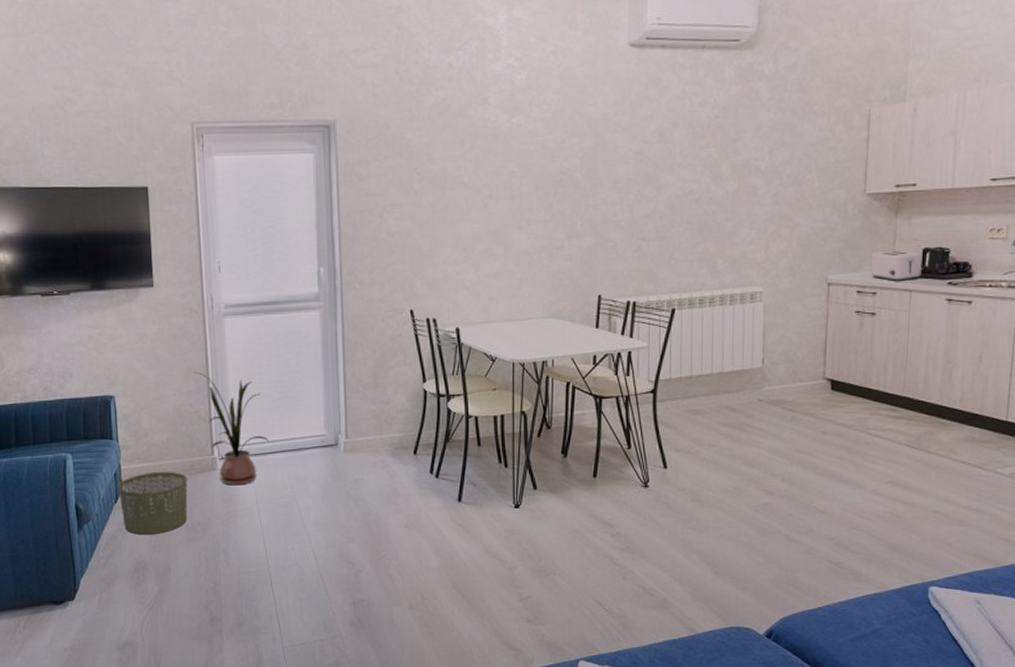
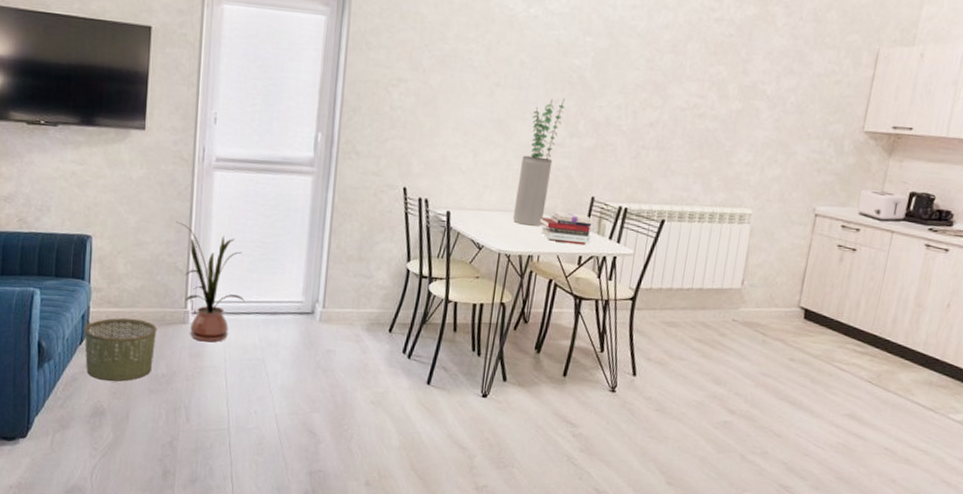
vase: none [521,202,560,332] -> present [512,99,565,226]
books: none [549,313,604,345] -> present [539,211,592,246]

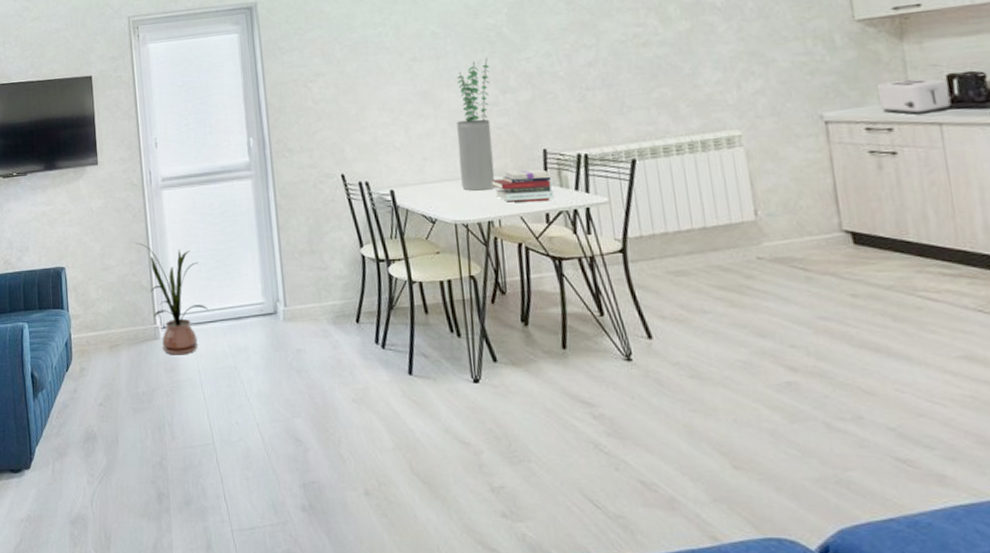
basket: present [84,318,158,382] -> none [68,340,133,404]

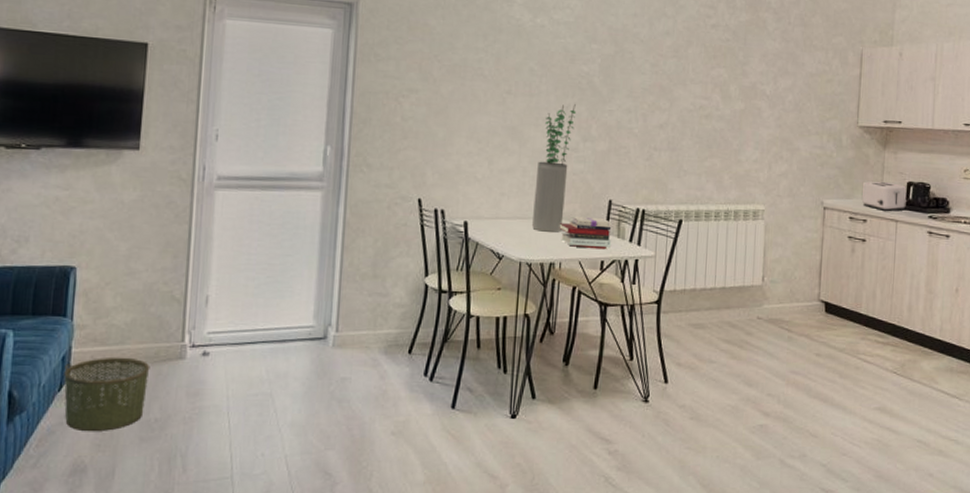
basket: none [68,340,133,404] -> present [64,357,150,431]
house plant: present [135,242,209,355] -> none [173,246,250,378]

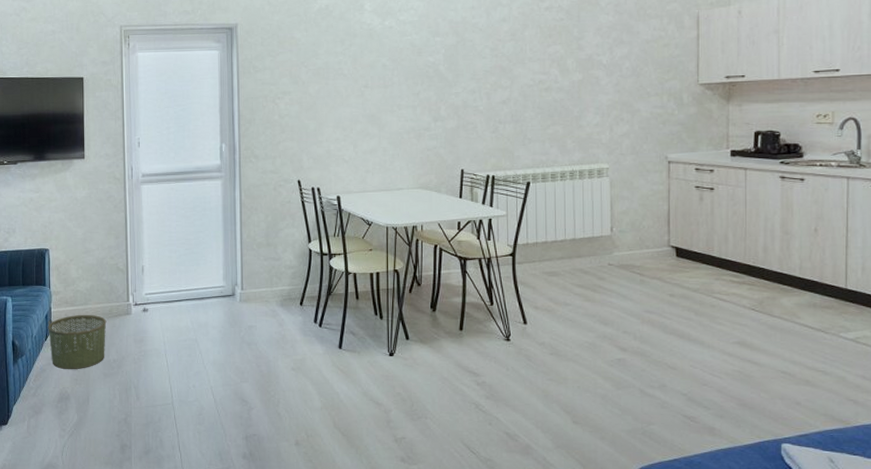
vase: present [531,104,577,232] -> none [394,91,426,200]
books: present [559,216,612,250] -> none [418,185,467,212]
toaster: present [862,181,907,211] -> none [707,133,755,160]

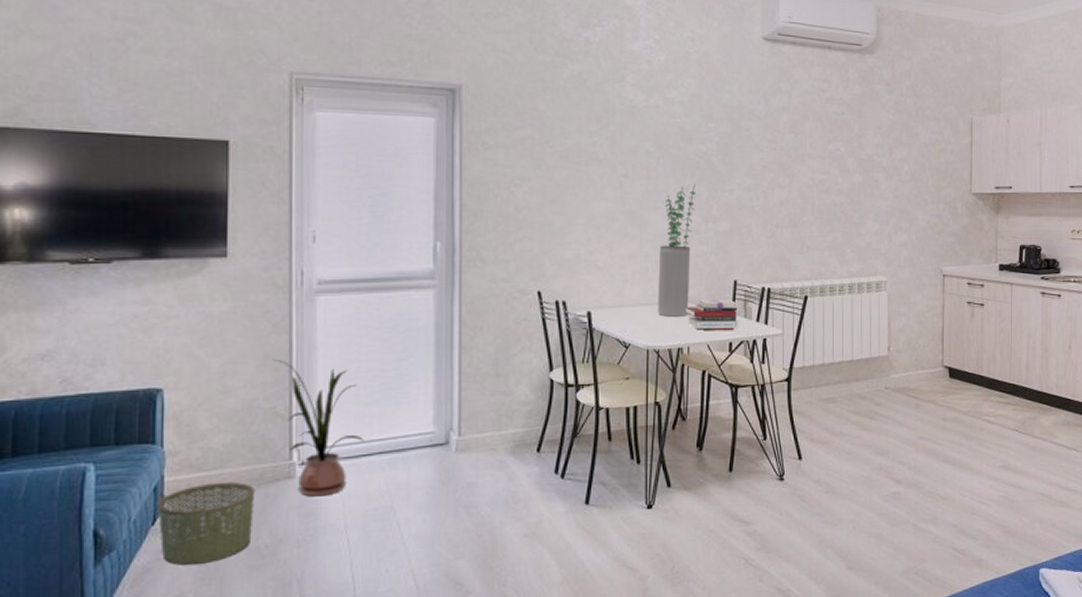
house plant: none [115,229,176,329] -> present [272,358,364,497]
vase: none [394,91,426,200] -> present [657,185,696,317]
books: none [418,185,467,212] -> present [685,299,739,331]

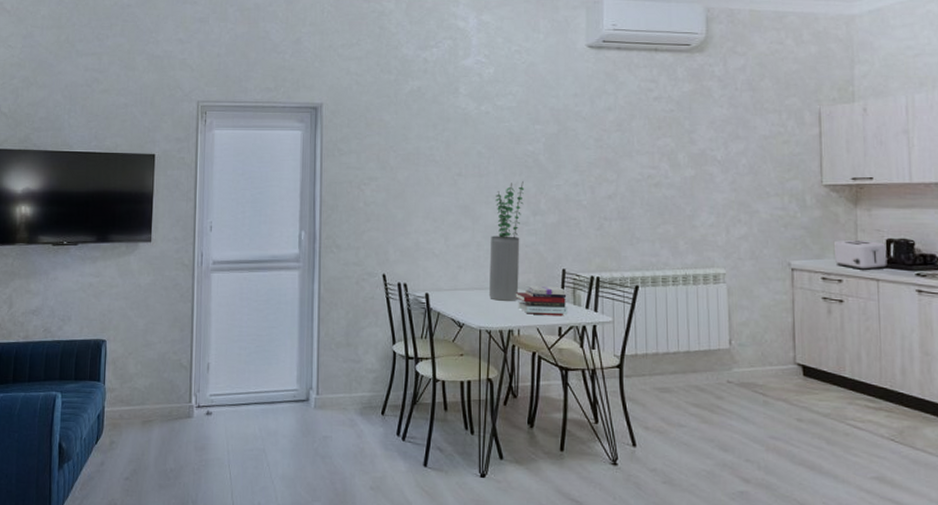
basket: present [157,481,256,565] -> none [99,415,165,478]
house plant: present [272,358,364,497] -> none [180,321,244,435]
toaster: none [978,246,1020,274] -> present [833,239,888,270]

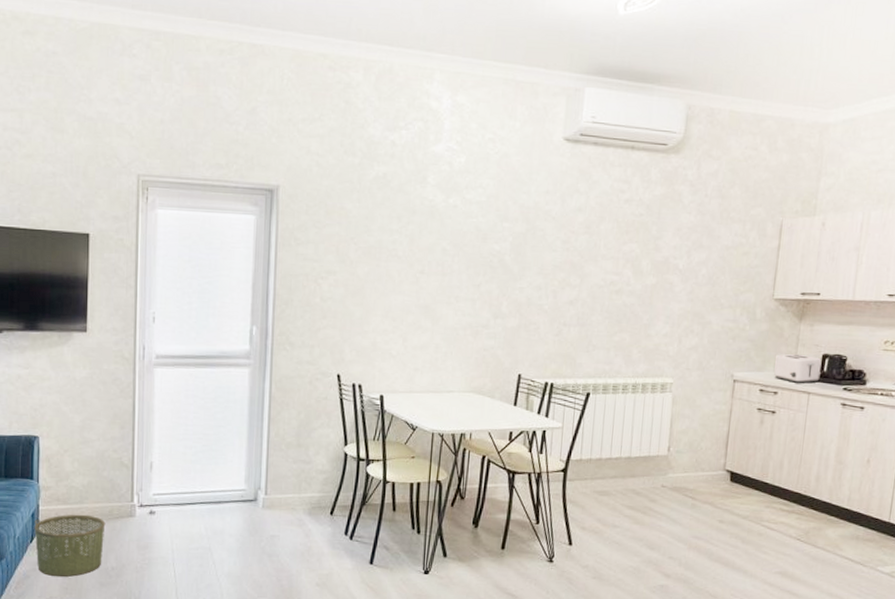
basket: none [99,415,165,478] -> present [34,514,106,577]
vase: present [488,181,525,301] -> none [443,282,488,405]
books: present [515,285,568,317] -> none [470,389,521,421]

